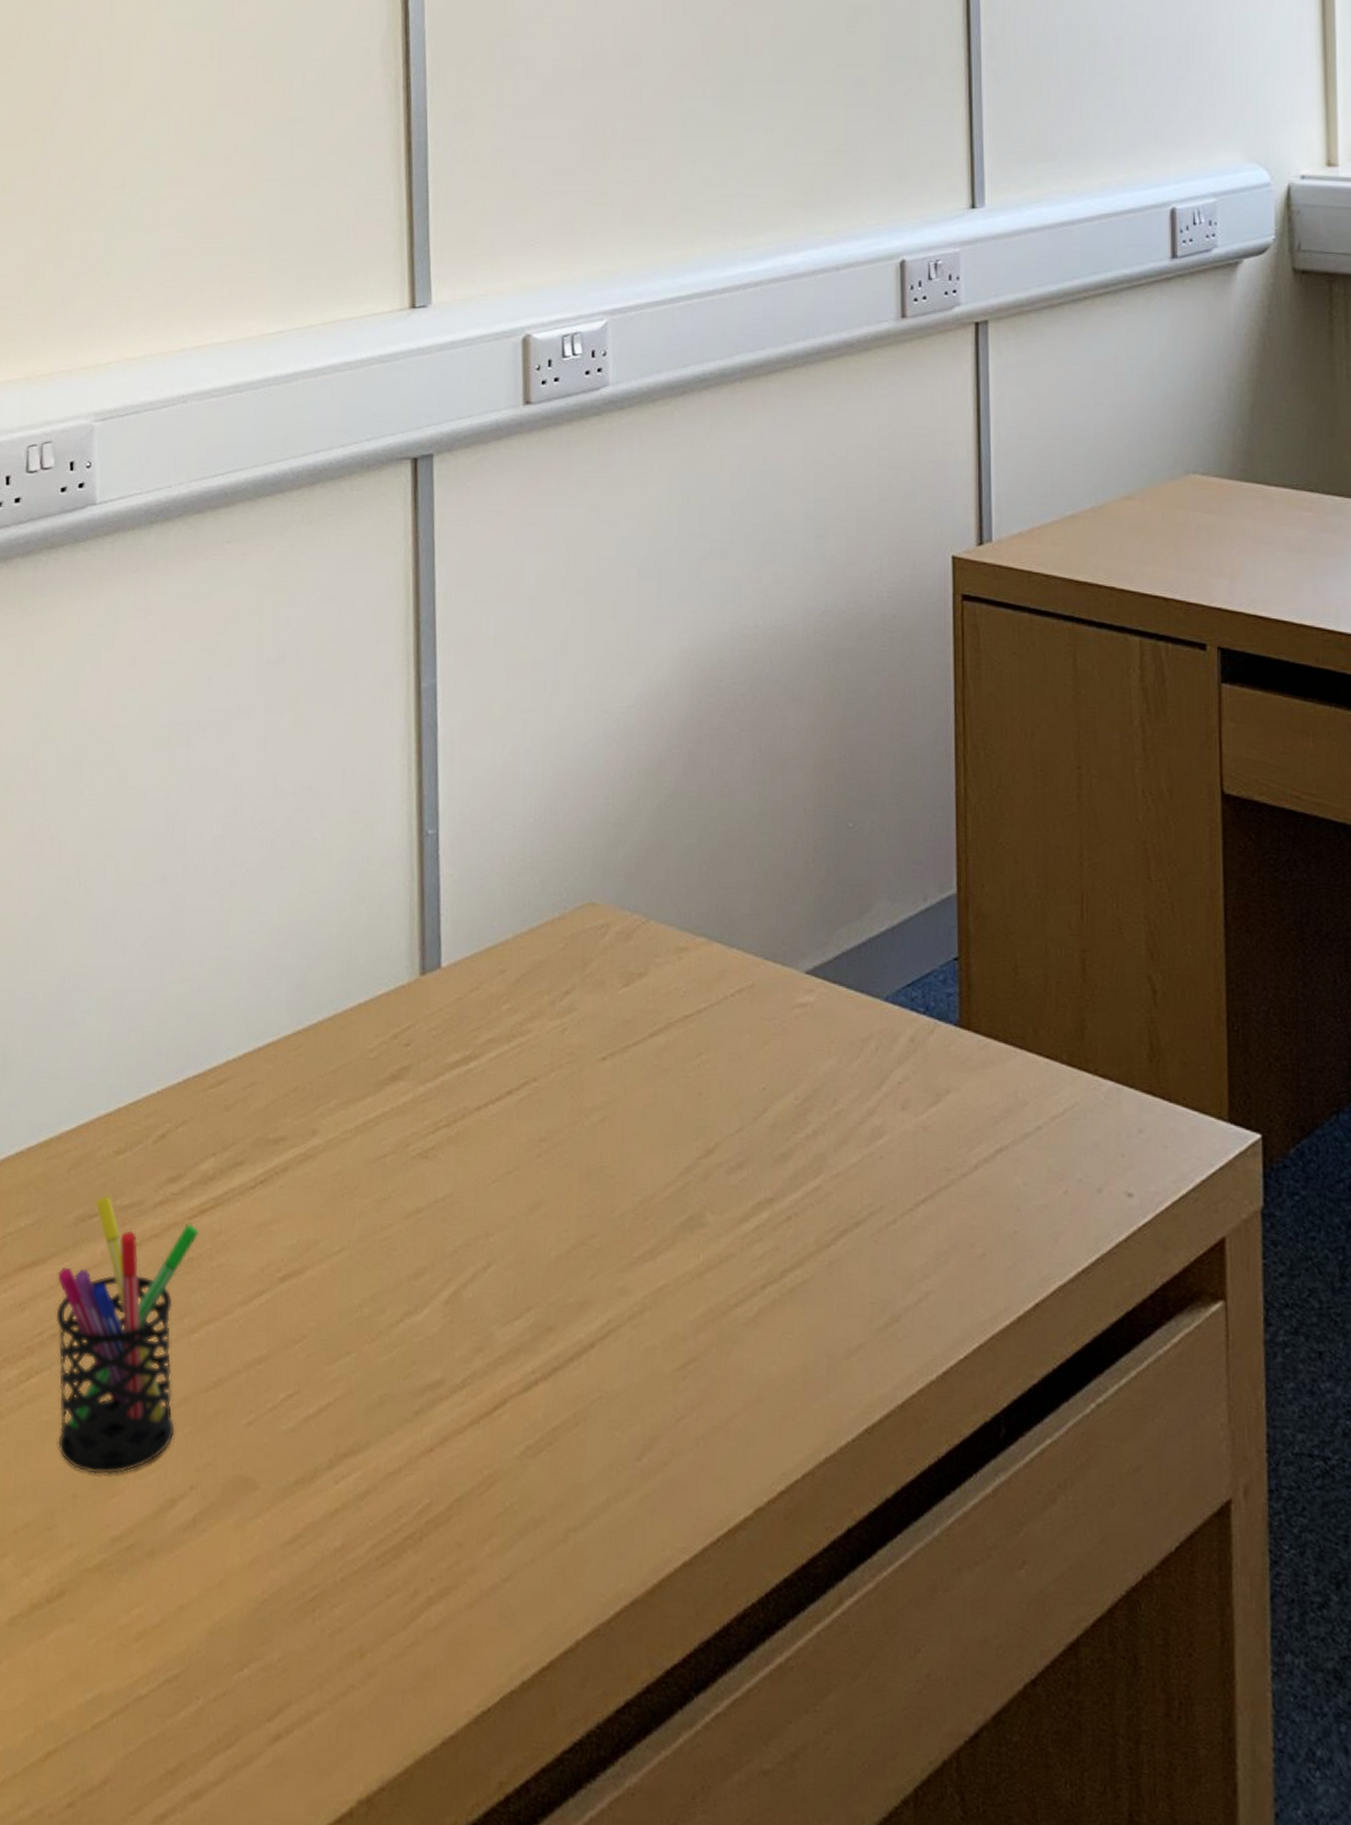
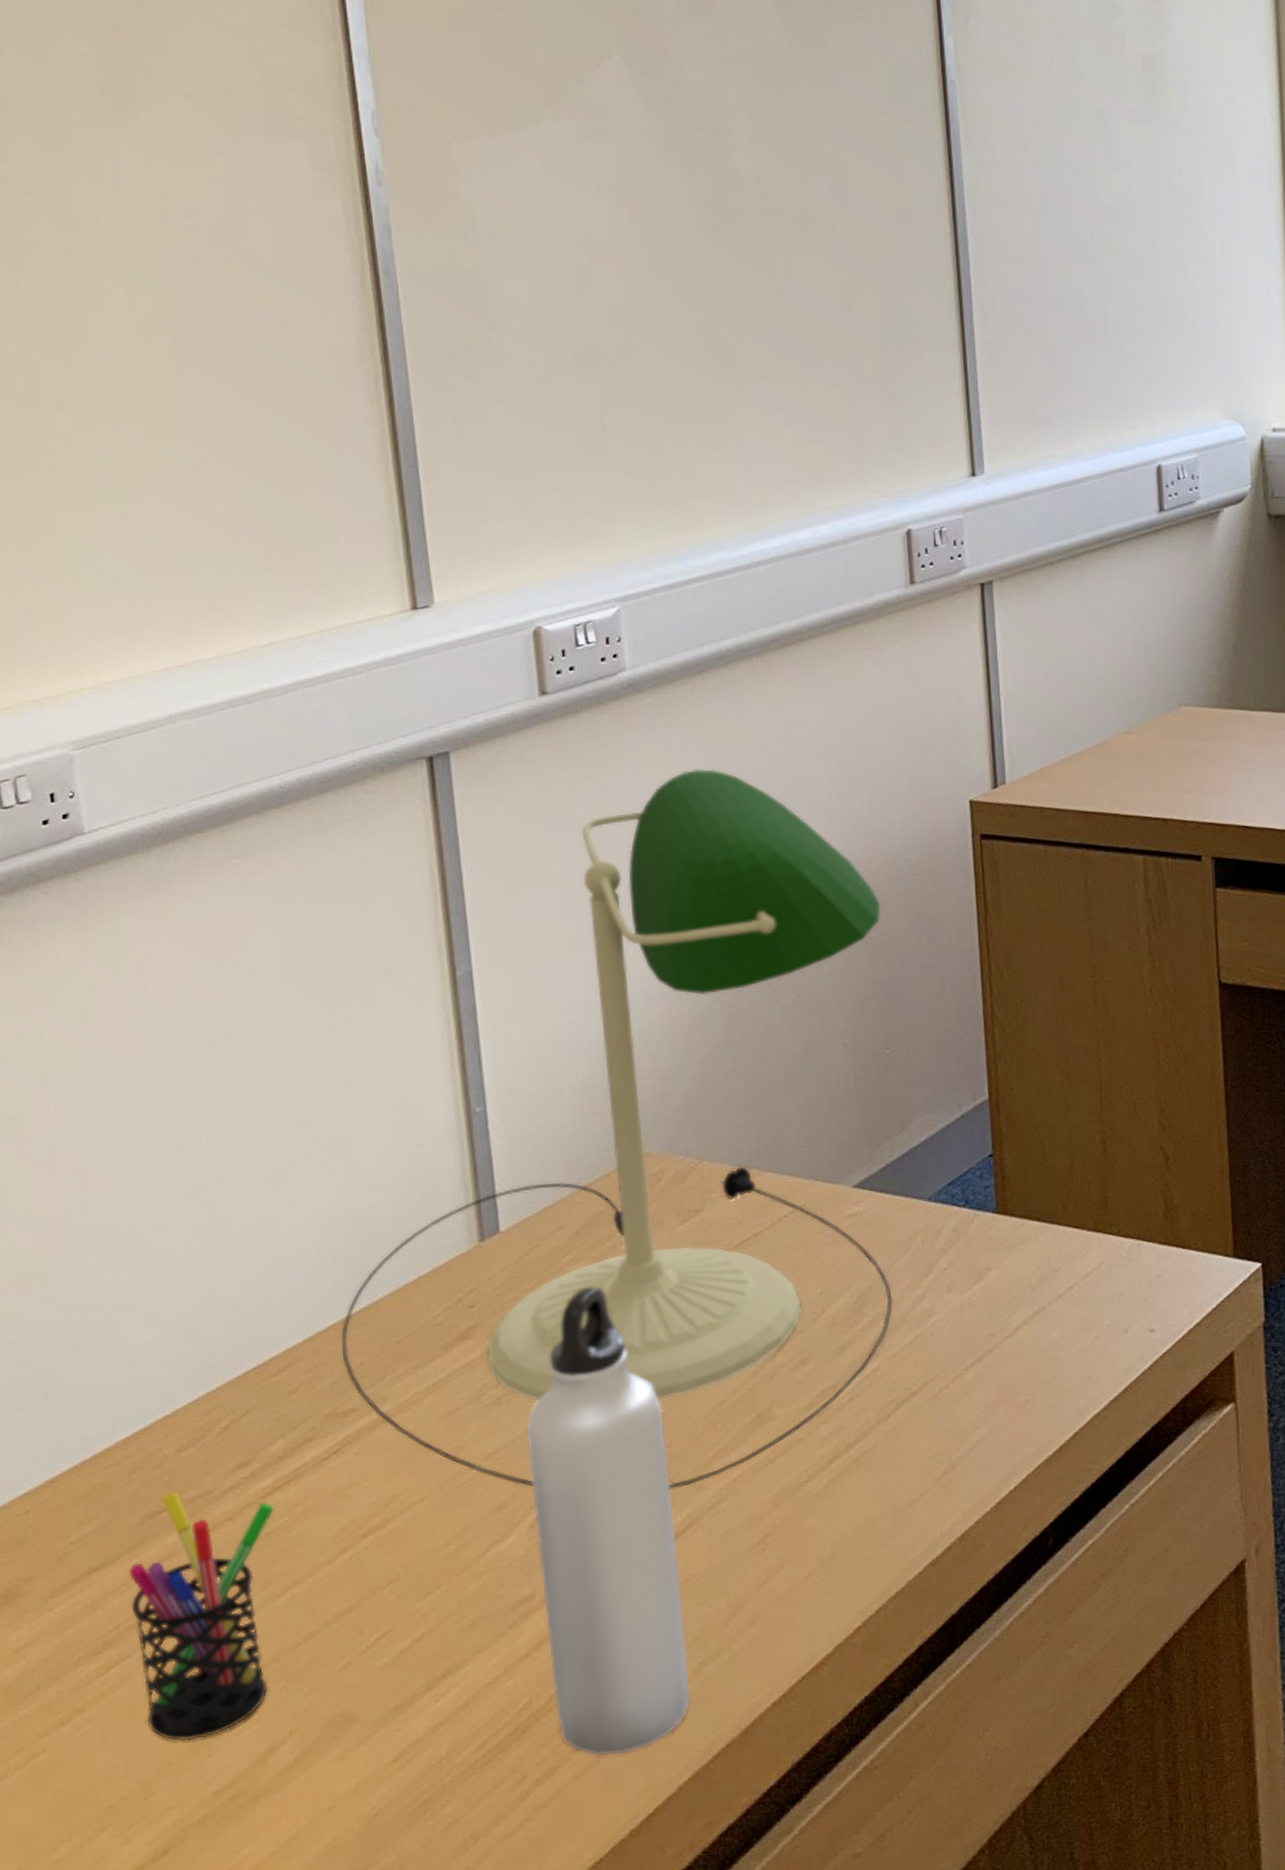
desk lamp: none [277,494,852,1289] -> present [340,768,894,1490]
water bottle: none [448,1042,596,1588] -> present [526,1287,690,1756]

